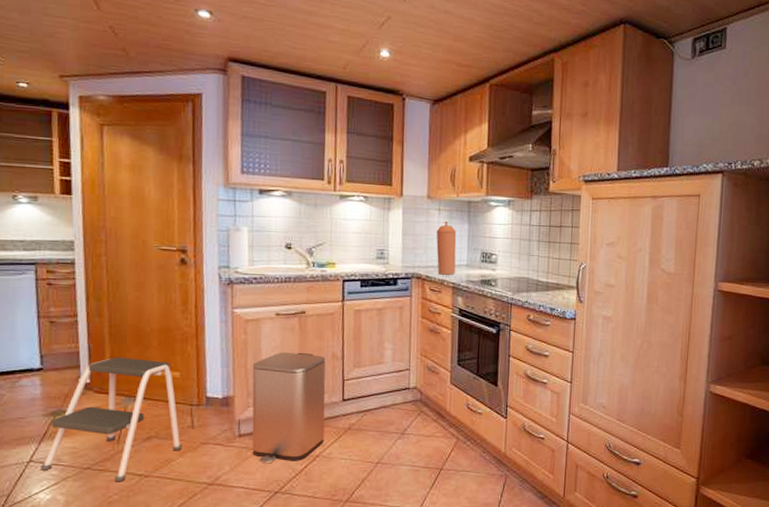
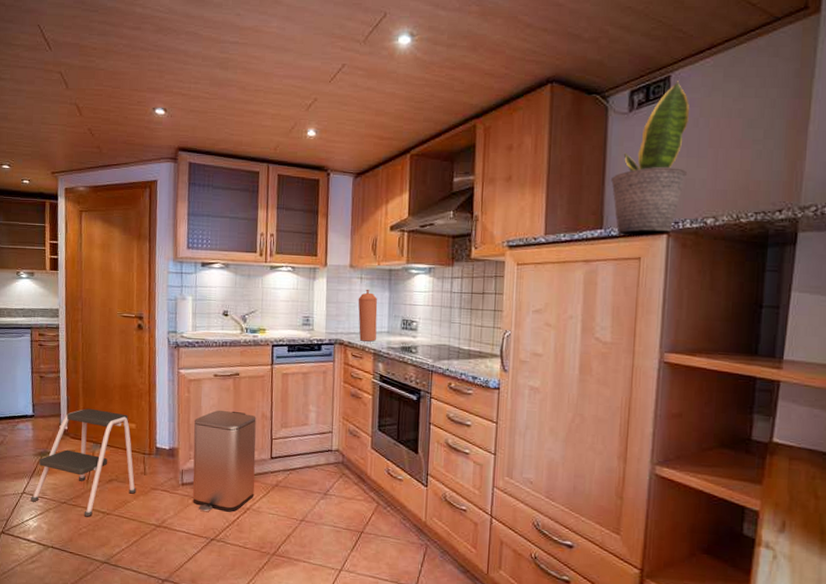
potted plant: none [676,33,742,175] -> present [611,81,689,236]

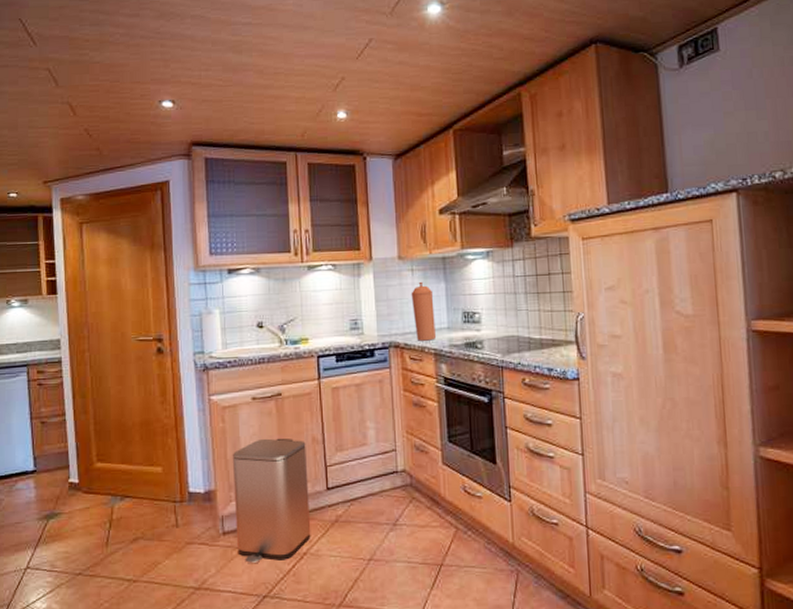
step stool: present [30,408,136,517] -> none [36,454,168,589]
potted plant: present [611,81,689,236] -> none [670,32,748,198]

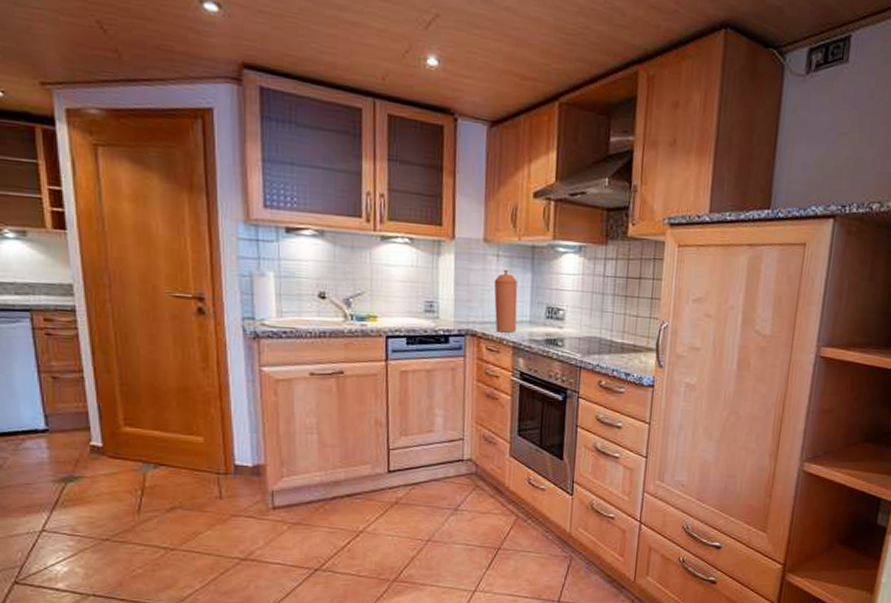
pedal bin: present [232,438,311,564] -> none [285,416,369,539]

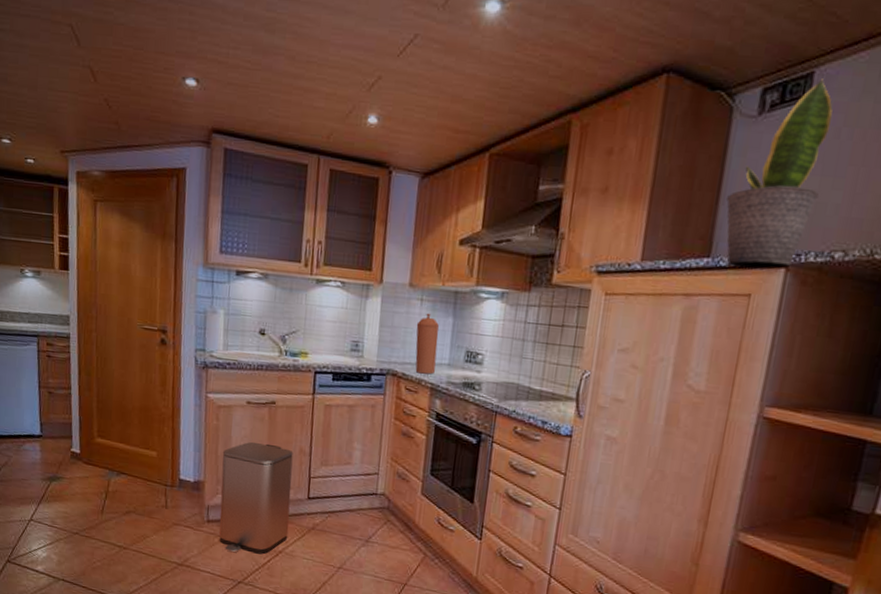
pedal bin: none [285,416,369,539] -> present [219,441,293,555]
potted plant: none [782,42,867,220] -> present [727,78,833,269]

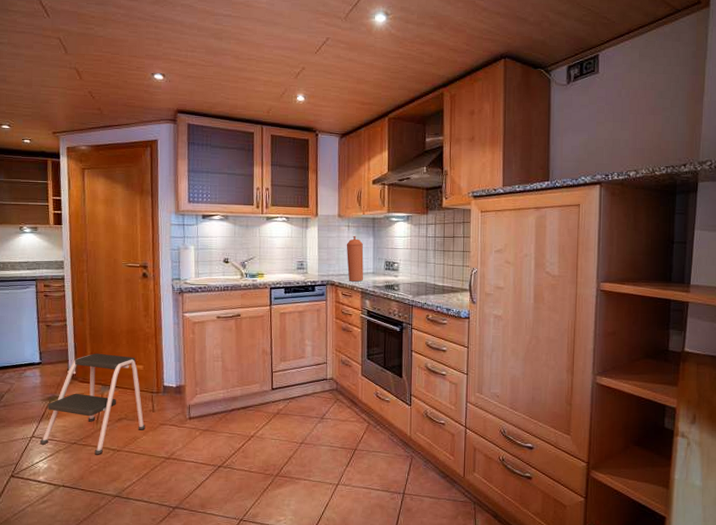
step stool: none [38,431,157,551] -> present [39,353,146,455]
pedal bin: present [219,441,293,555] -> none [199,348,258,442]
potted plant: present [727,78,833,269] -> none [555,59,614,187]

